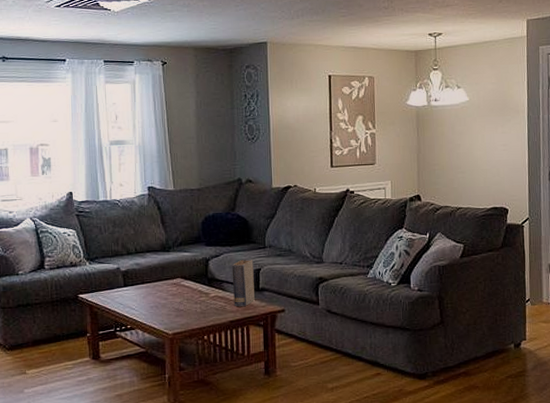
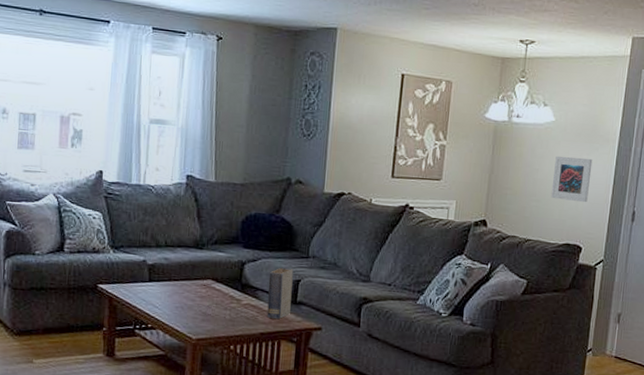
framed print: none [474,129,508,169] -> present [550,155,593,203]

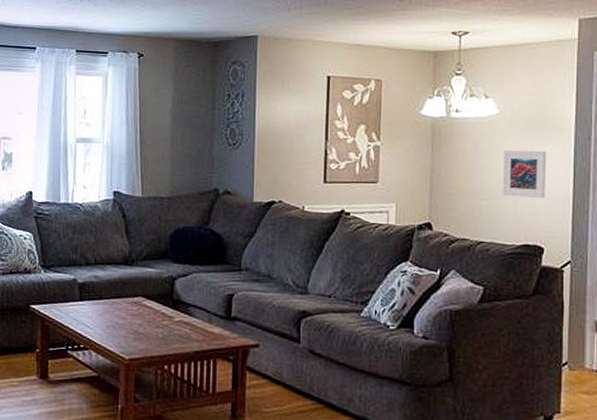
book: present [267,267,294,319] -> none [200,281,226,336]

